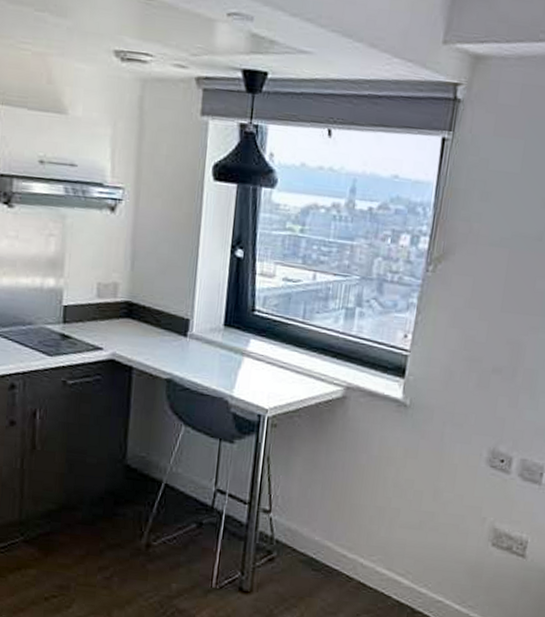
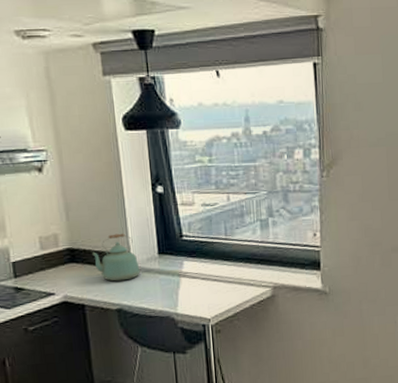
kettle: none [150,294,201,349] -> present [91,233,140,282]

